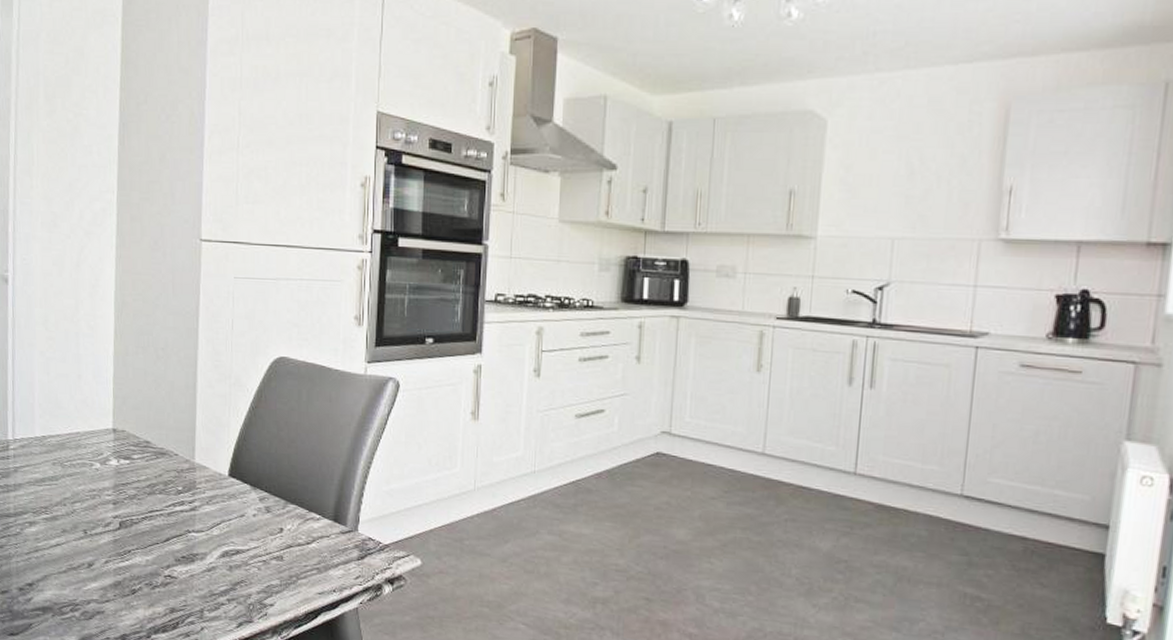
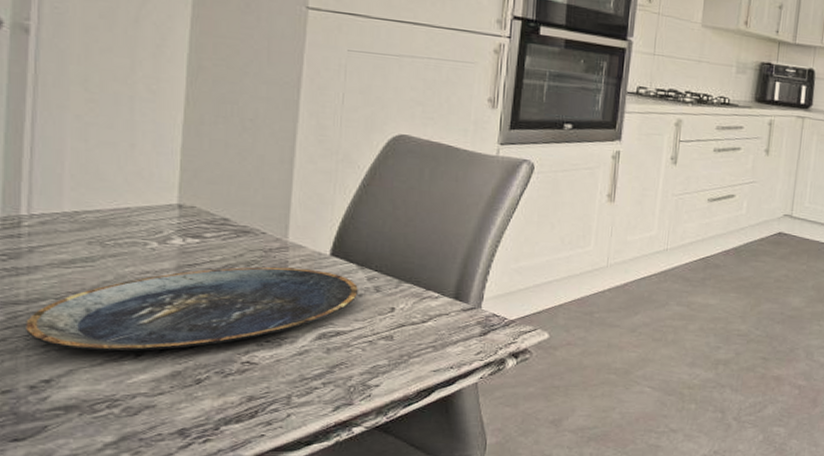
plate: none [15,486,252,561] -> present [26,267,358,351]

